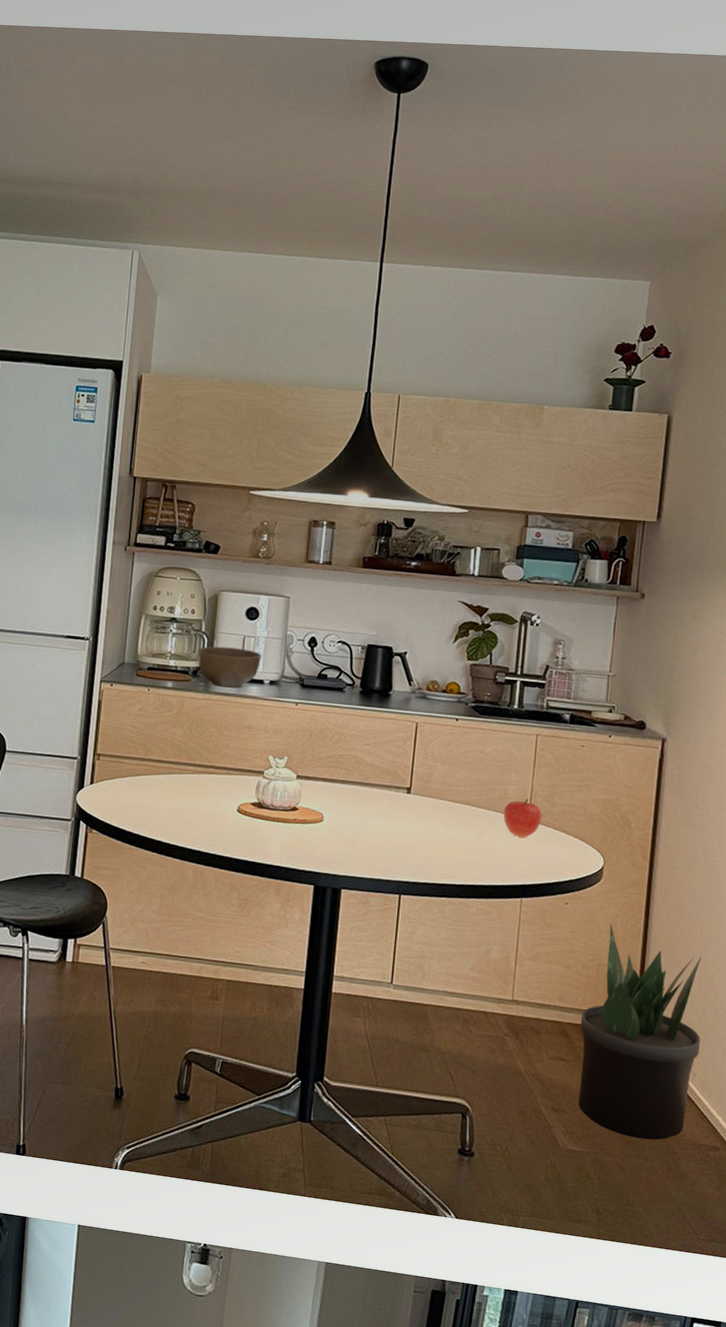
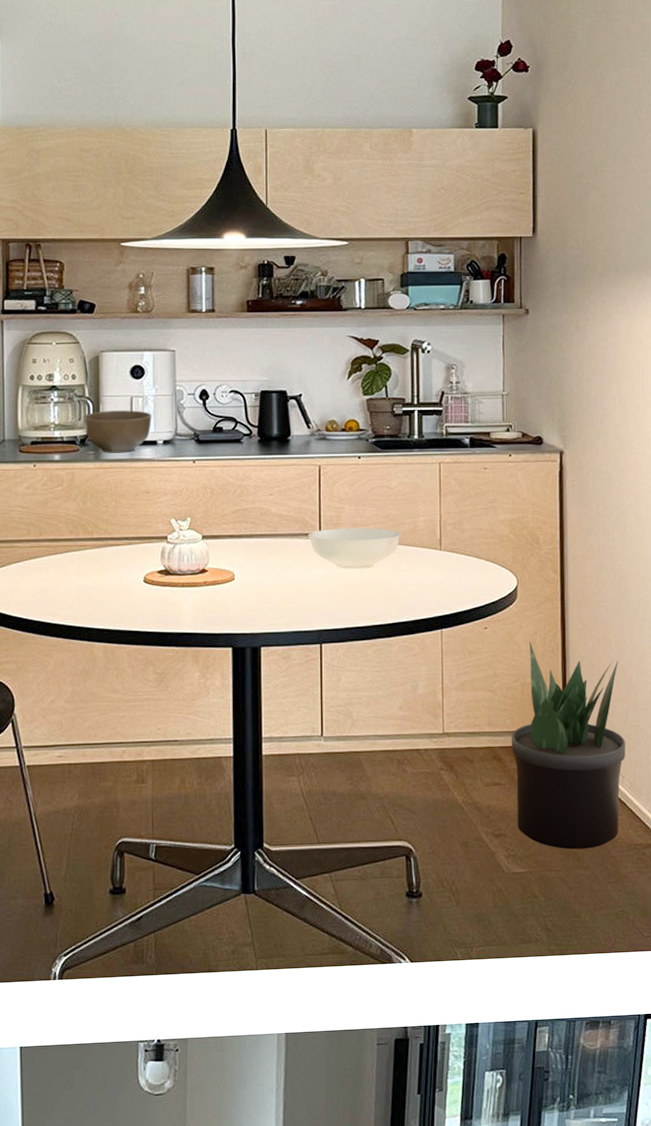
bowl: none [398,784,491,828] -> present [308,527,402,569]
fruit: present [503,798,542,838] -> none [415,528,453,568]

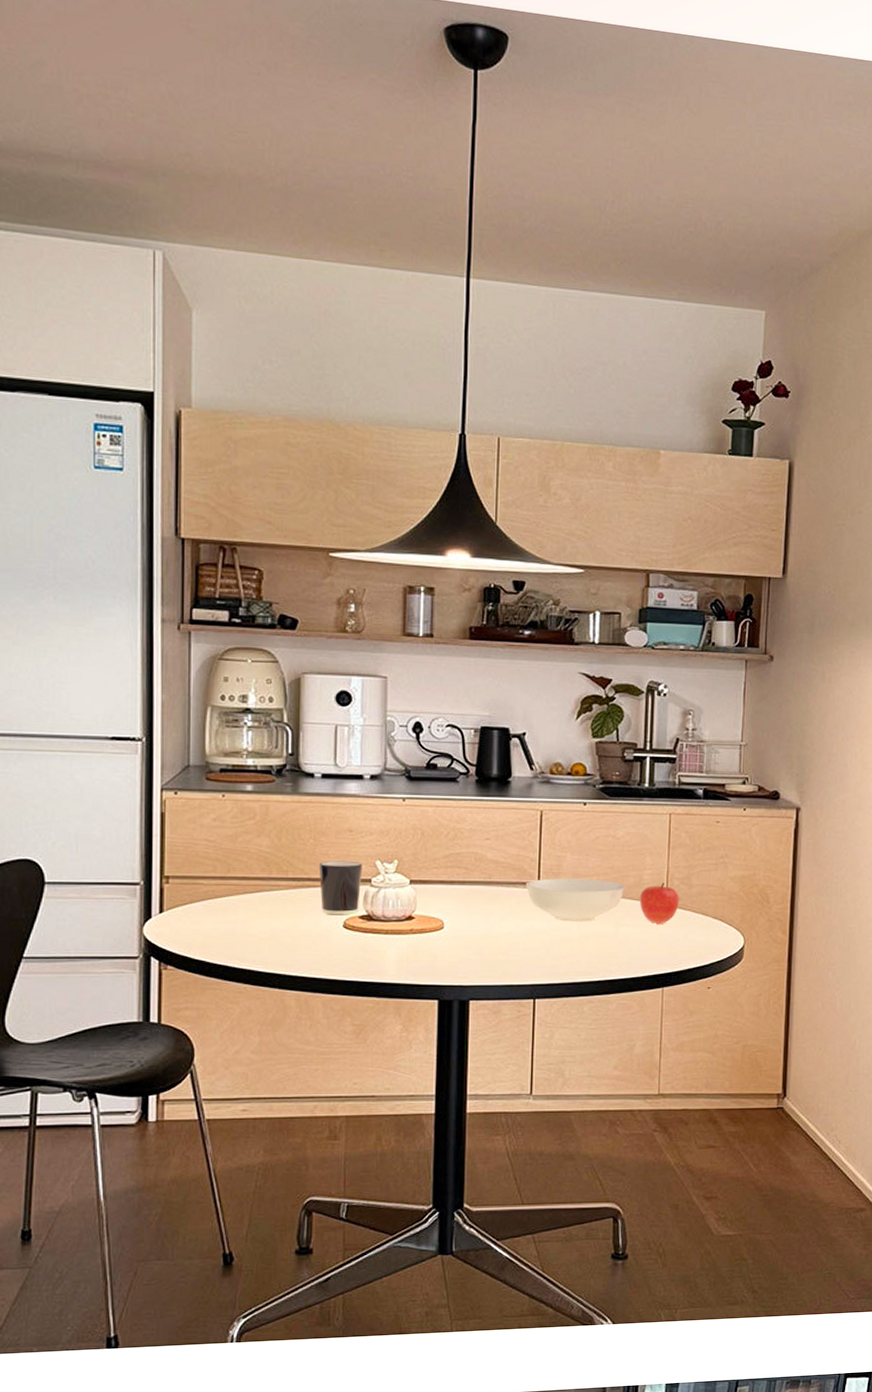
bowl: present [83,410,152,453] -> none [280,739,358,787]
mug: none [120,520,159,571] -> present [318,860,363,915]
fruit: none [415,528,453,568] -> present [639,882,679,924]
planter: present [511,641,625,850] -> none [728,1003,844,1213]

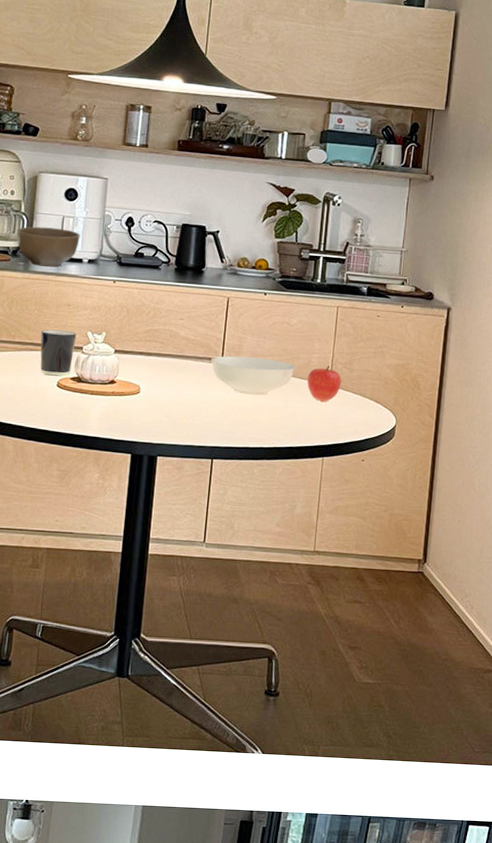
bowl: none [280,739,358,787] -> present [17,226,80,267]

